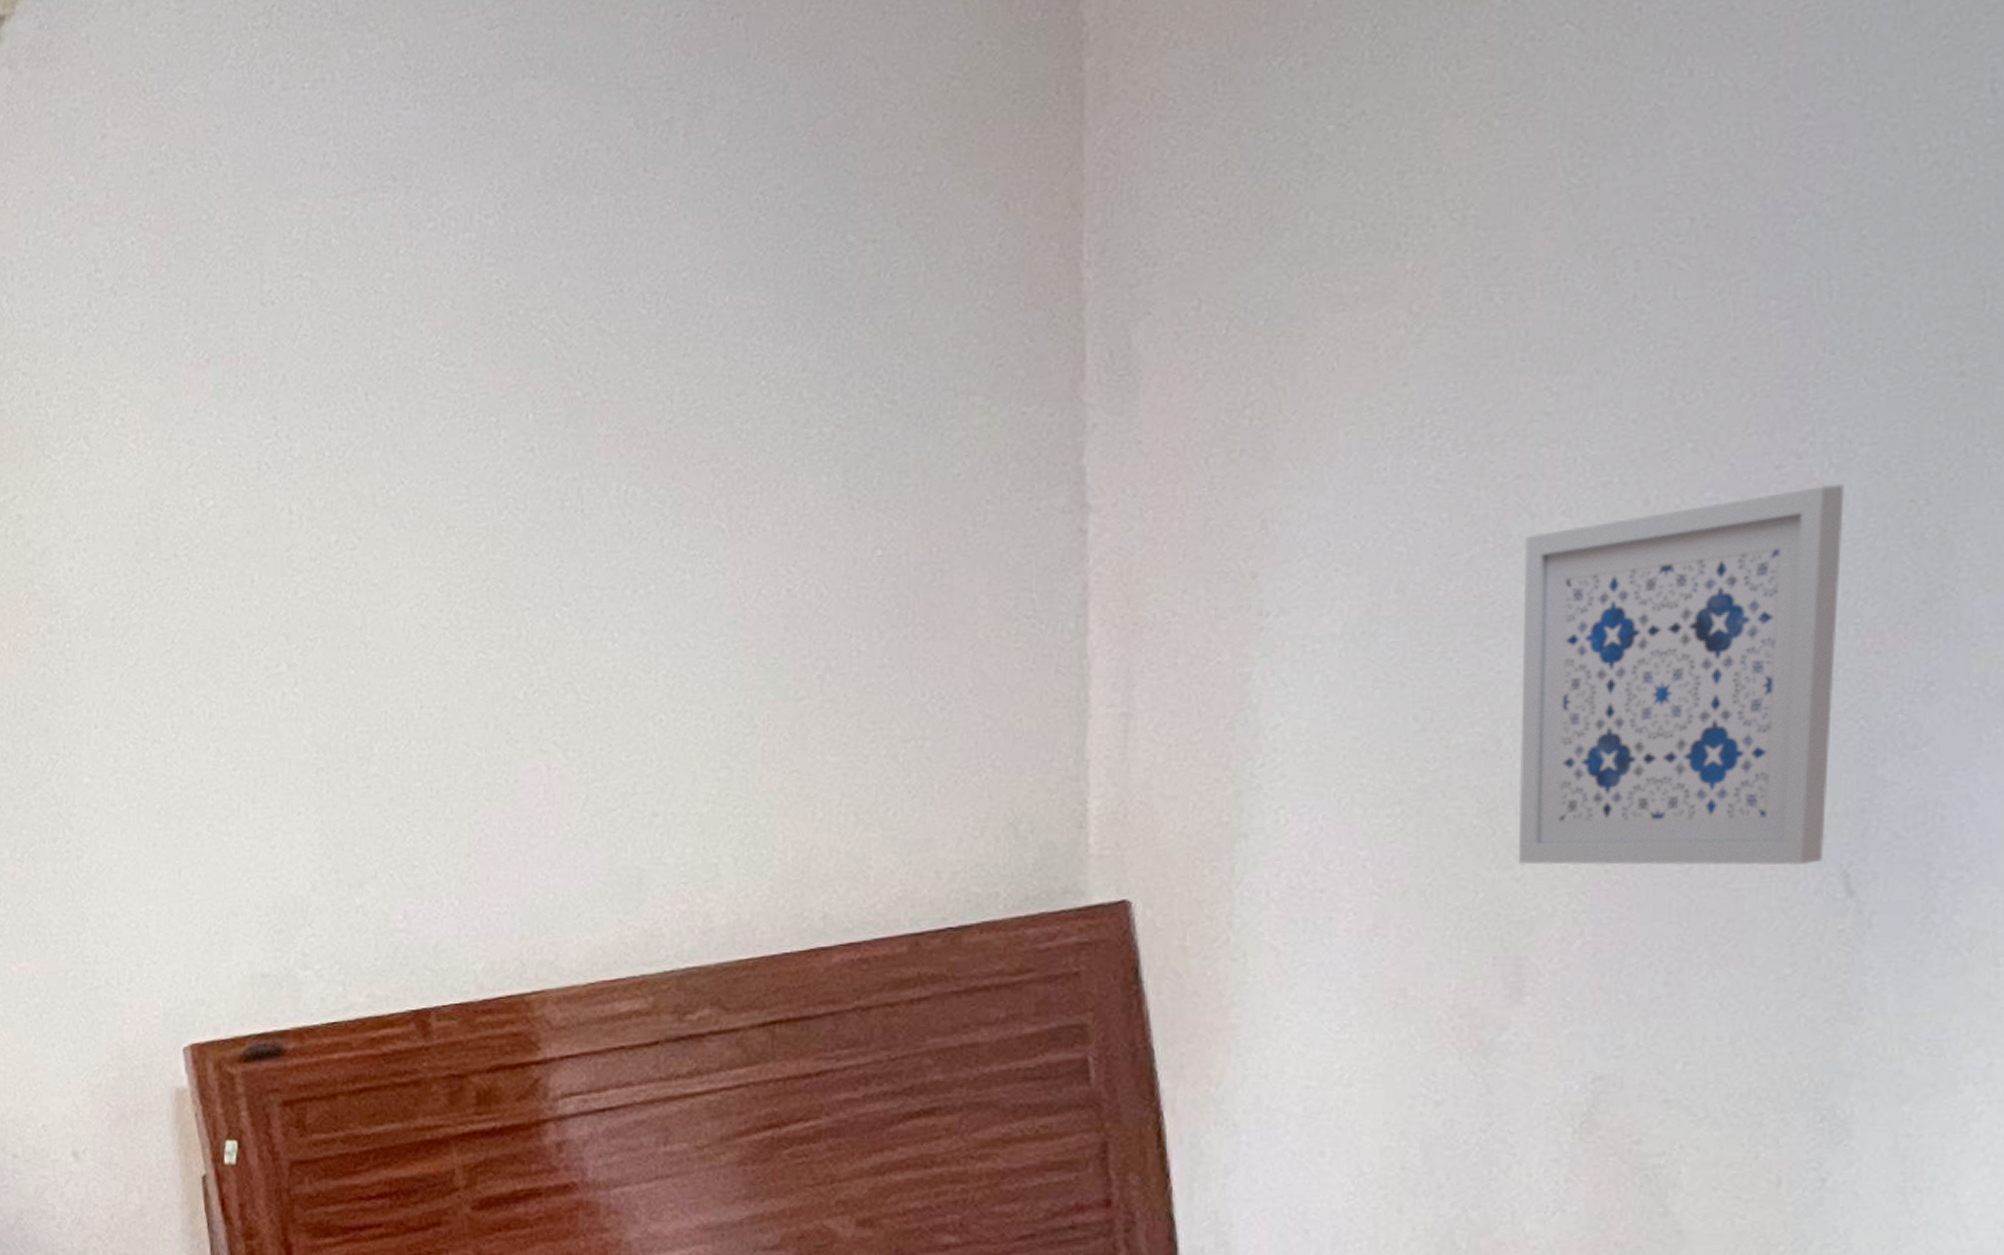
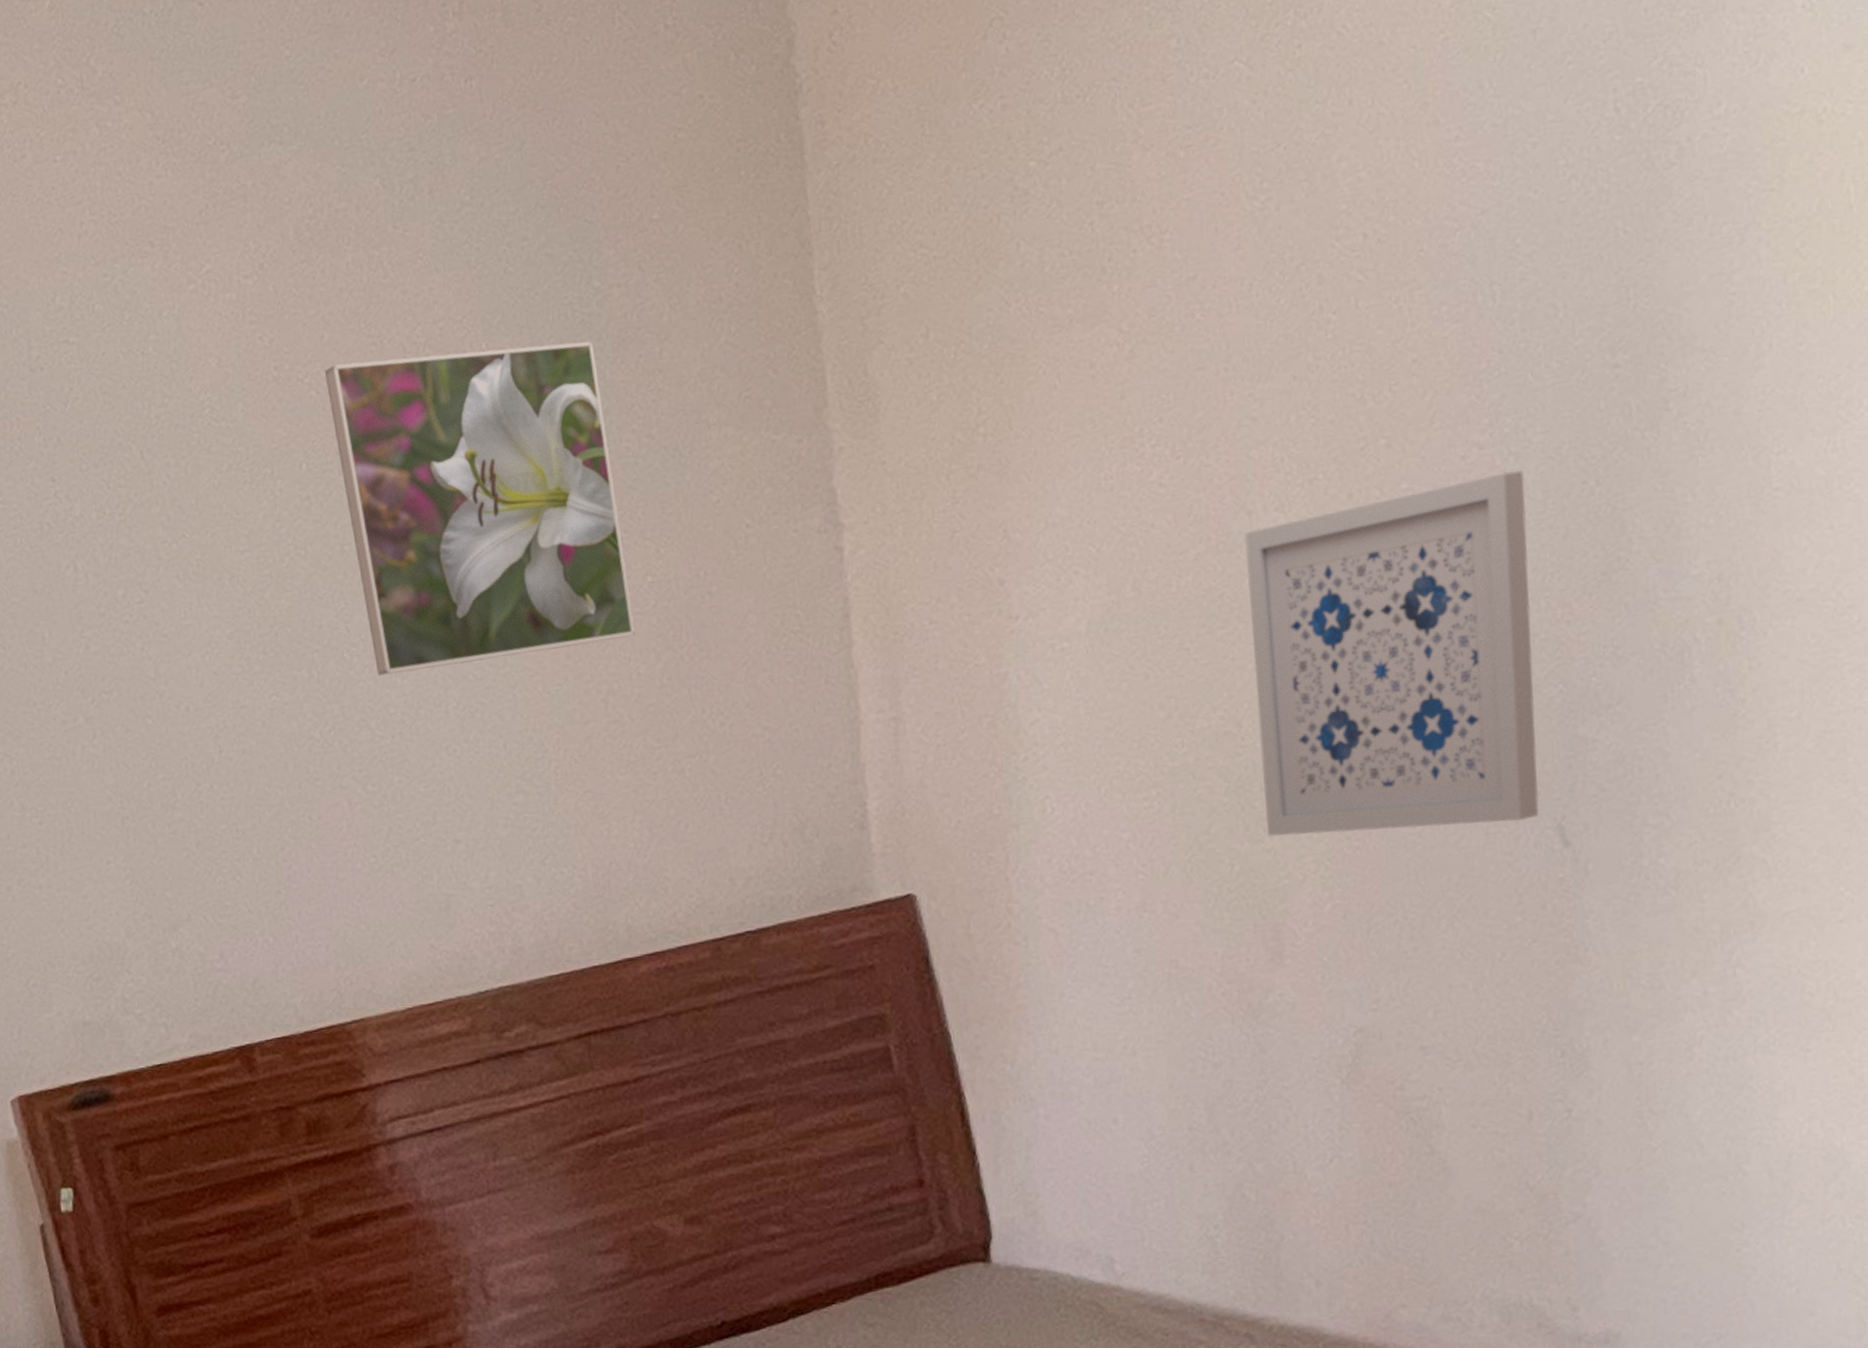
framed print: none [561,298,858,639] -> present [325,341,635,676]

